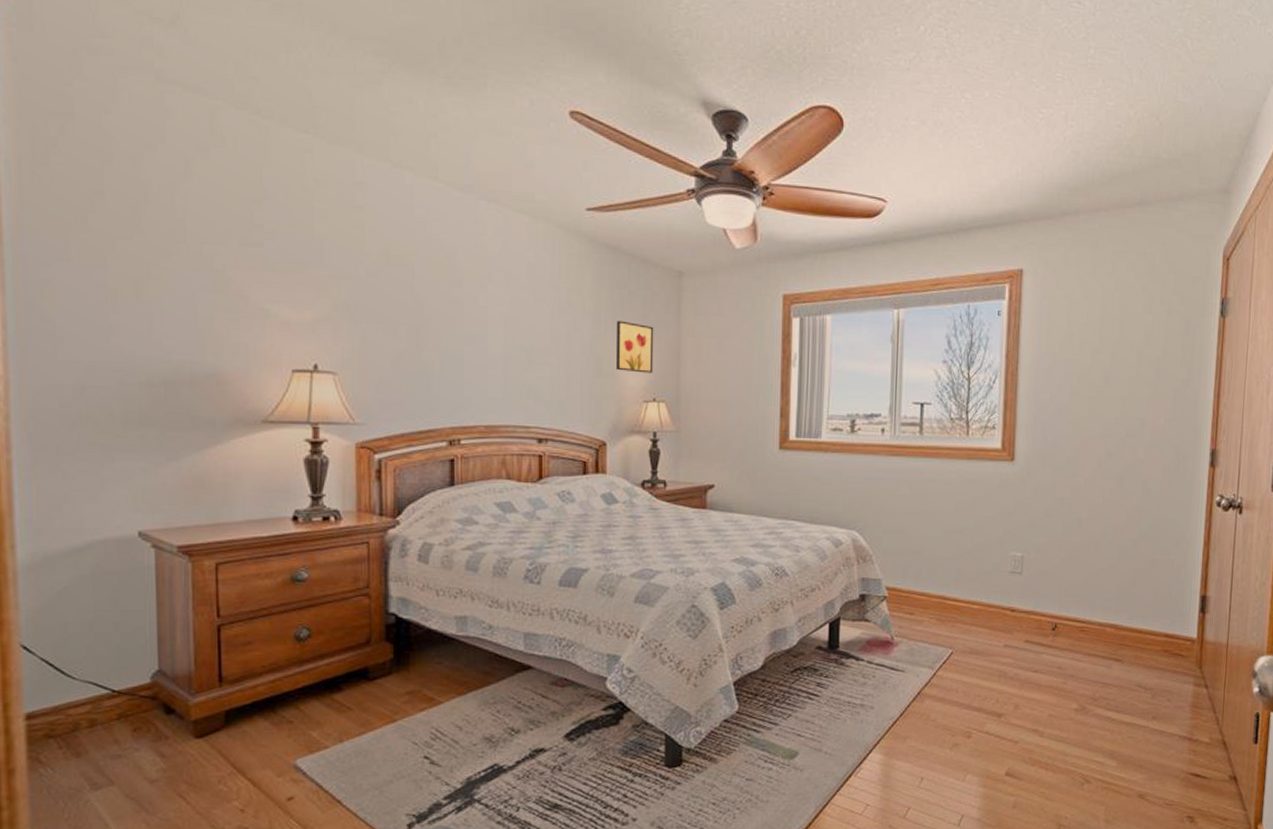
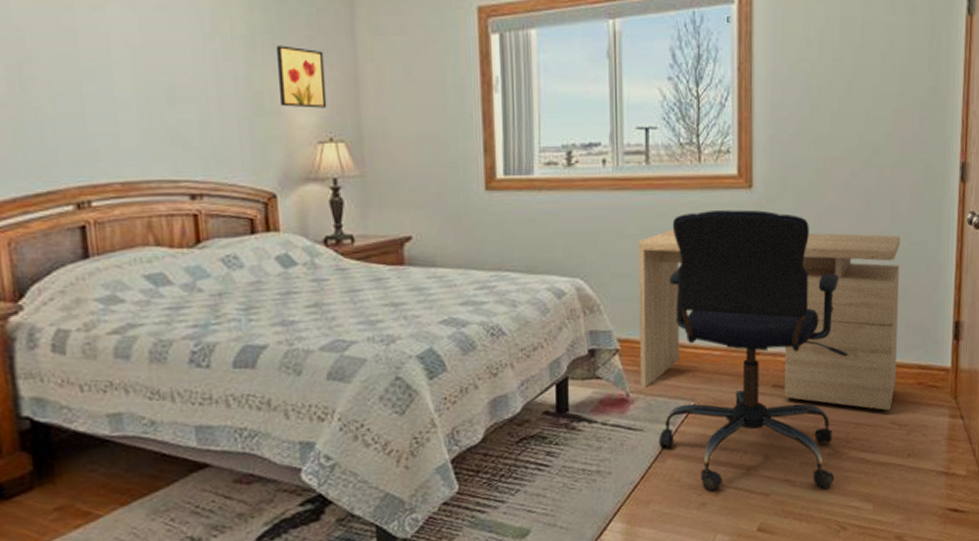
desk: none [904,493,1152,674] -> present [638,229,901,411]
office chair: none [918,479,1097,742] -> present [659,209,847,492]

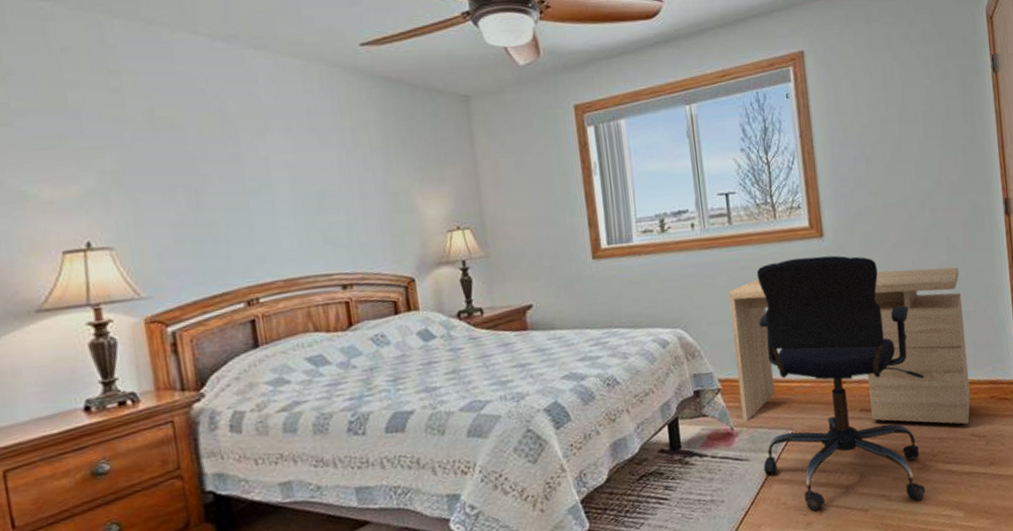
wall art: present [275,45,327,108] -> none [407,152,454,204]

